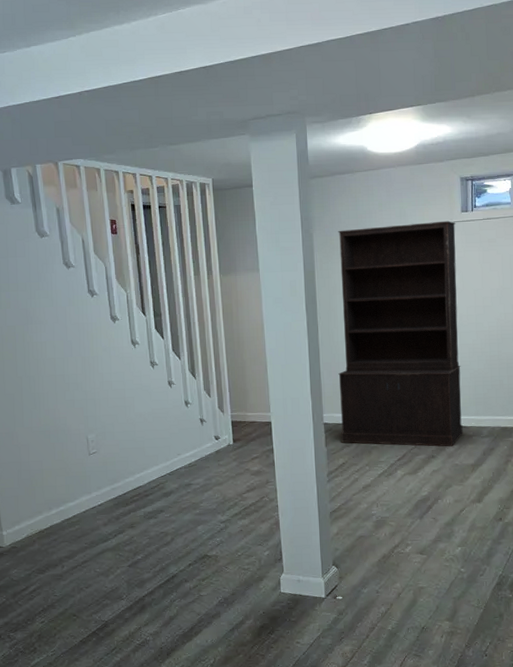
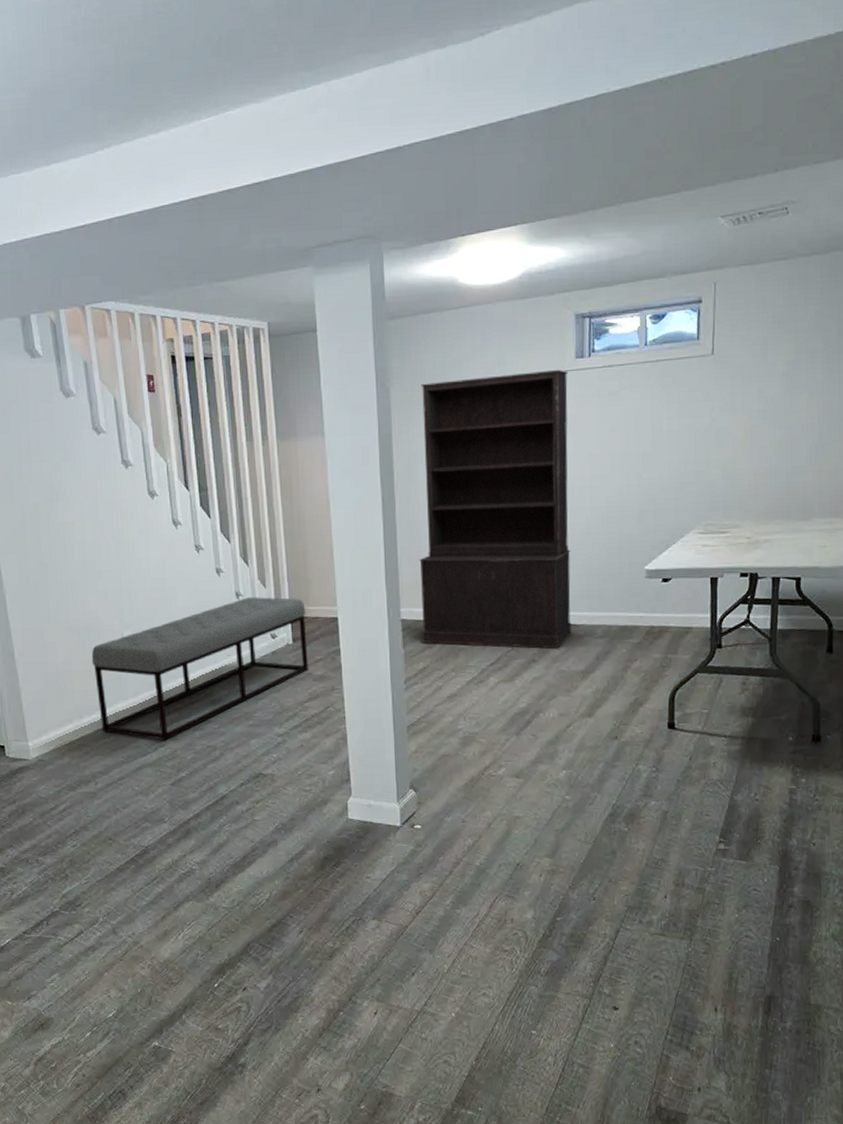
bench: none [60,405,247,529] -> present [91,597,308,741]

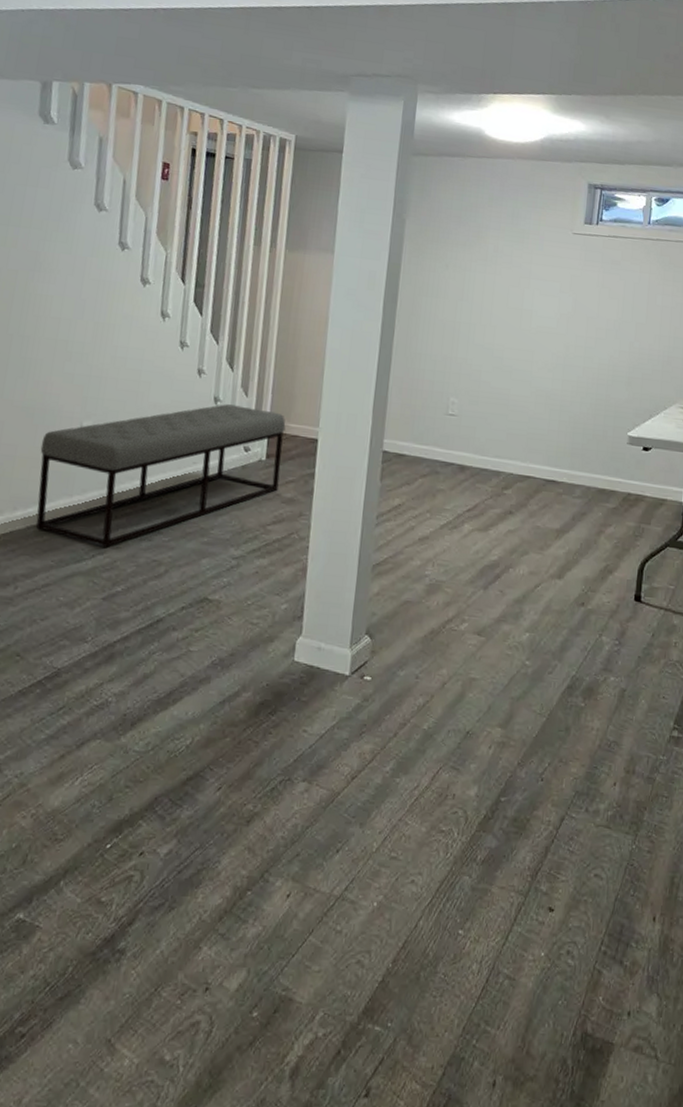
bookcase: present [419,369,572,650] -> none [401,221,577,504]

